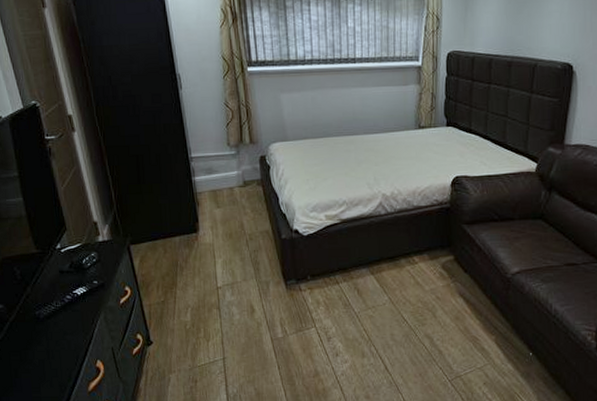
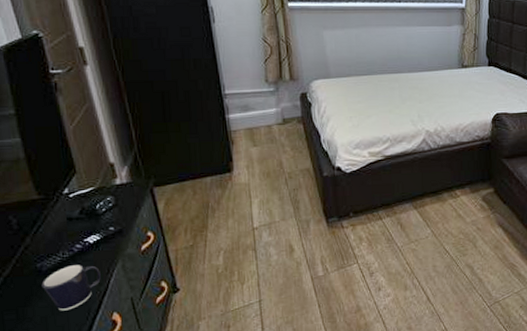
mug: none [39,313,87,356] -> present [41,263,101,311]

